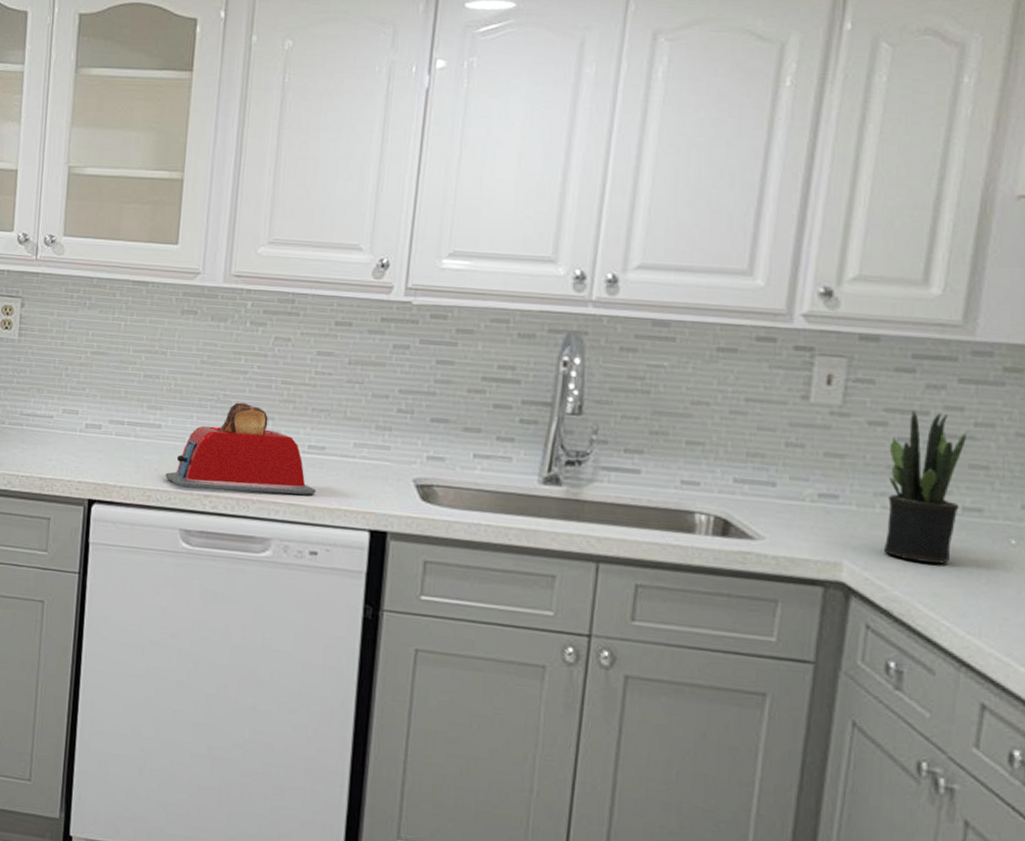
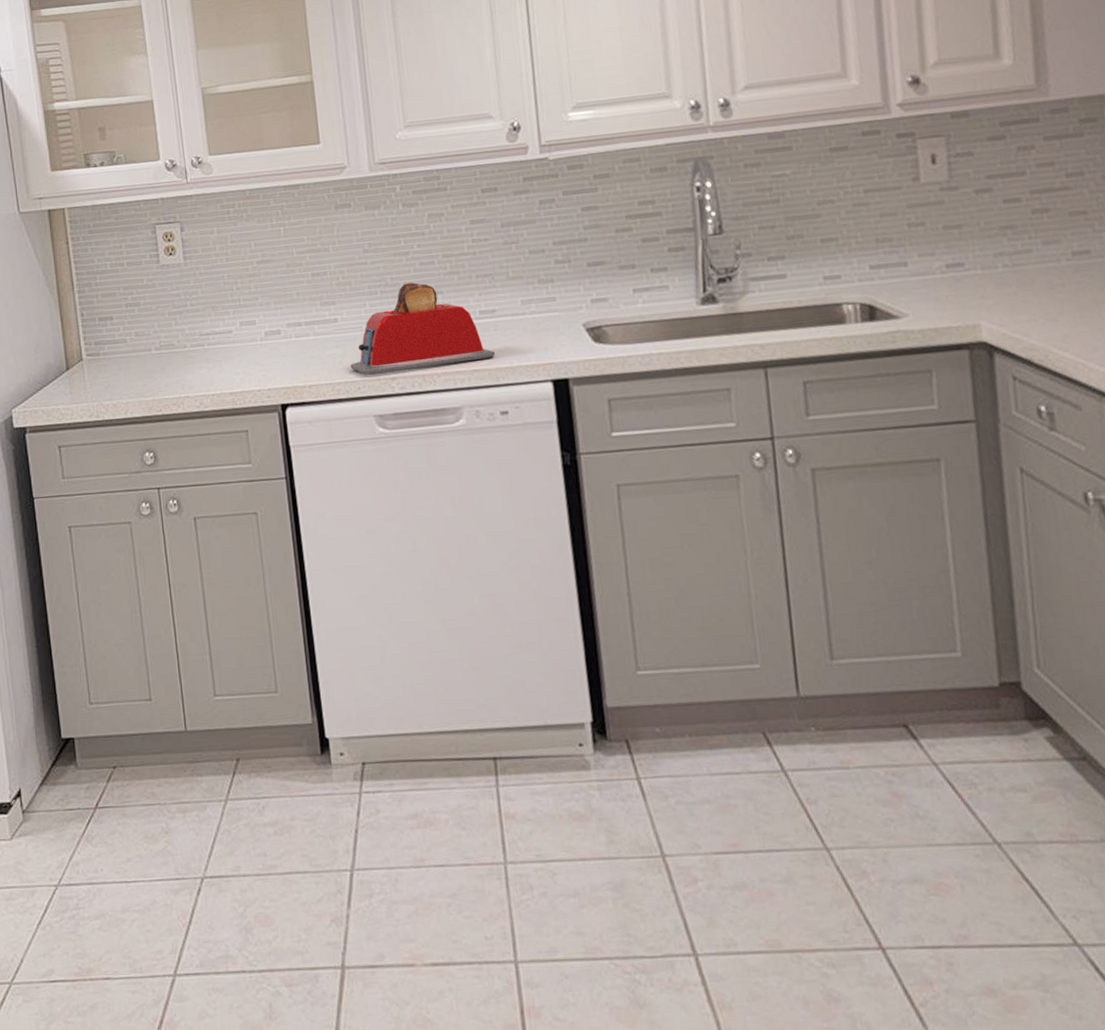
potted plant: present [883,410,968,564] -> none [998,170,1071,310]

